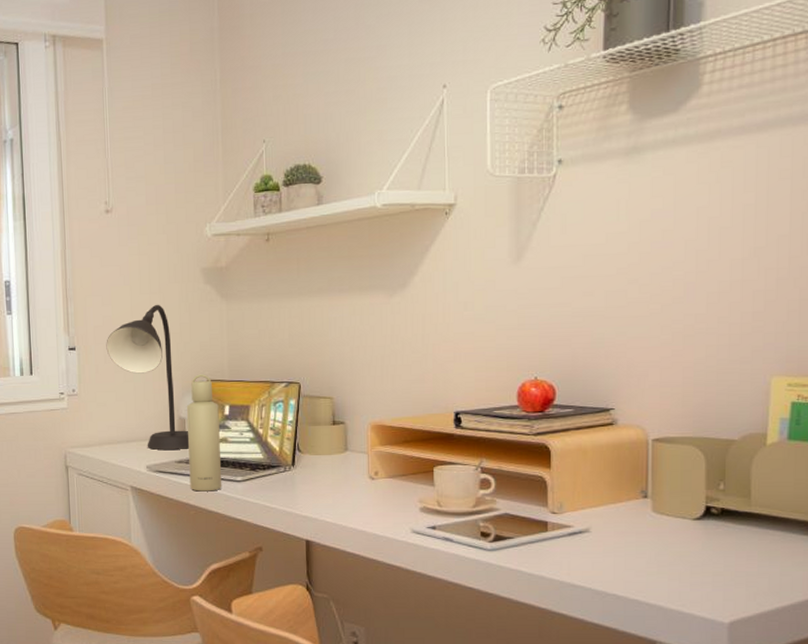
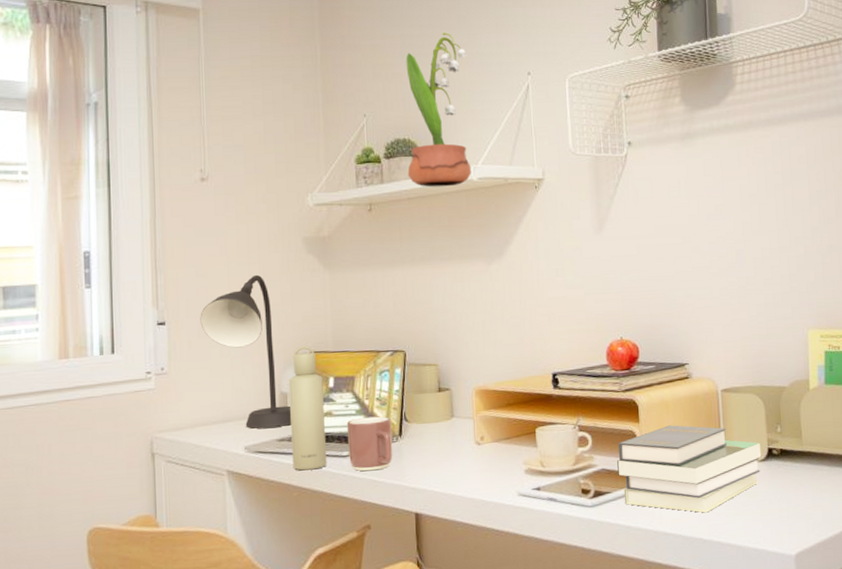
mug: none [241,445,286,497] -> present [346,416,393,472]
potted flower: none [307,46,376,216] -> present [406,33,472,187]
books: none [523,473,697,568] -> present [617,425,762,513]

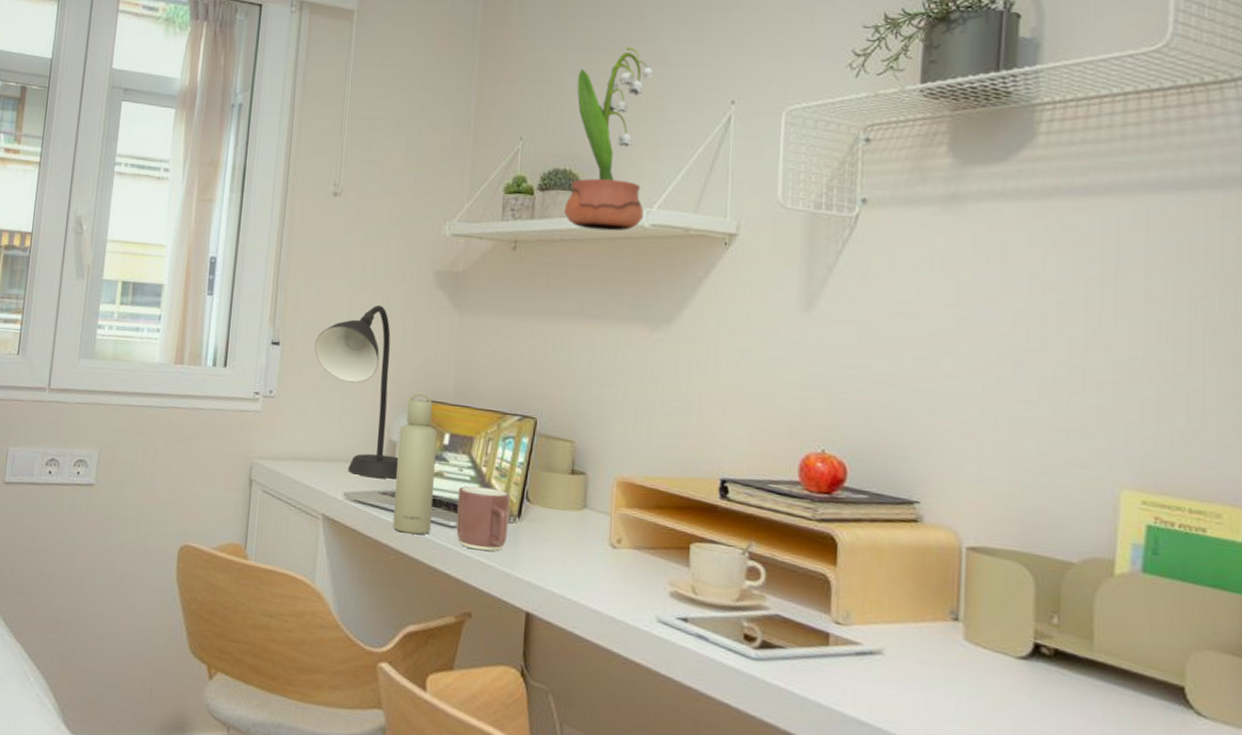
books: present [617,425,762,513] -> none [798,578,1023,709]

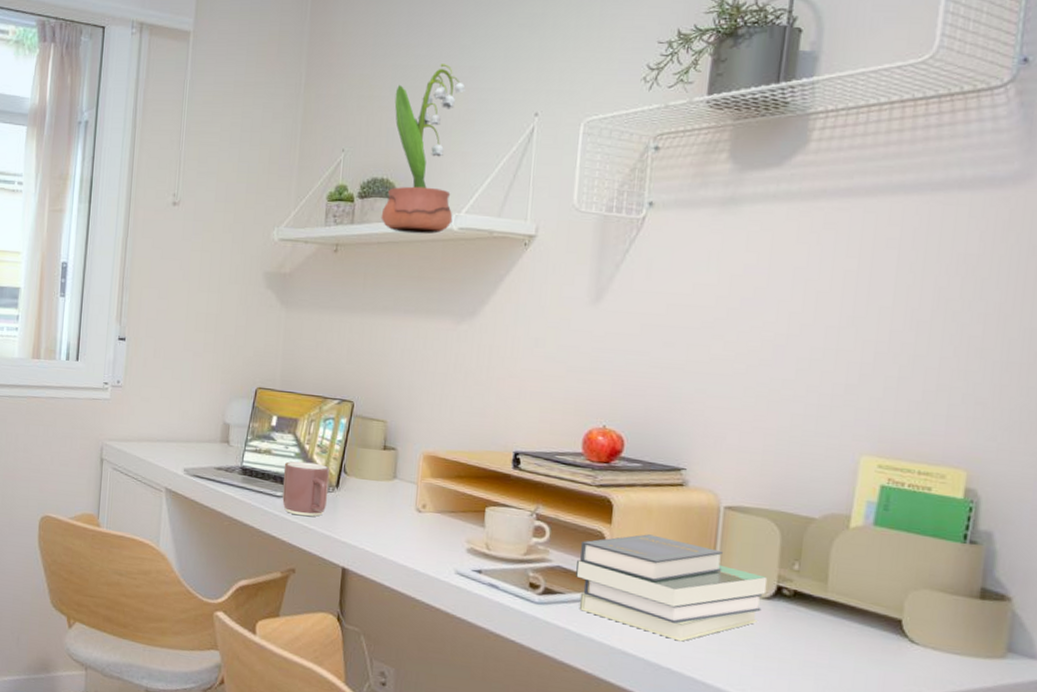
desk lamp: present [314,304,399,479] -> none [157,303,233,456]
bottle: present [392,392,438,535] -> none [227,380,266,504]
books: none [798,578,1023,709] -> present [576,534,768,642]

